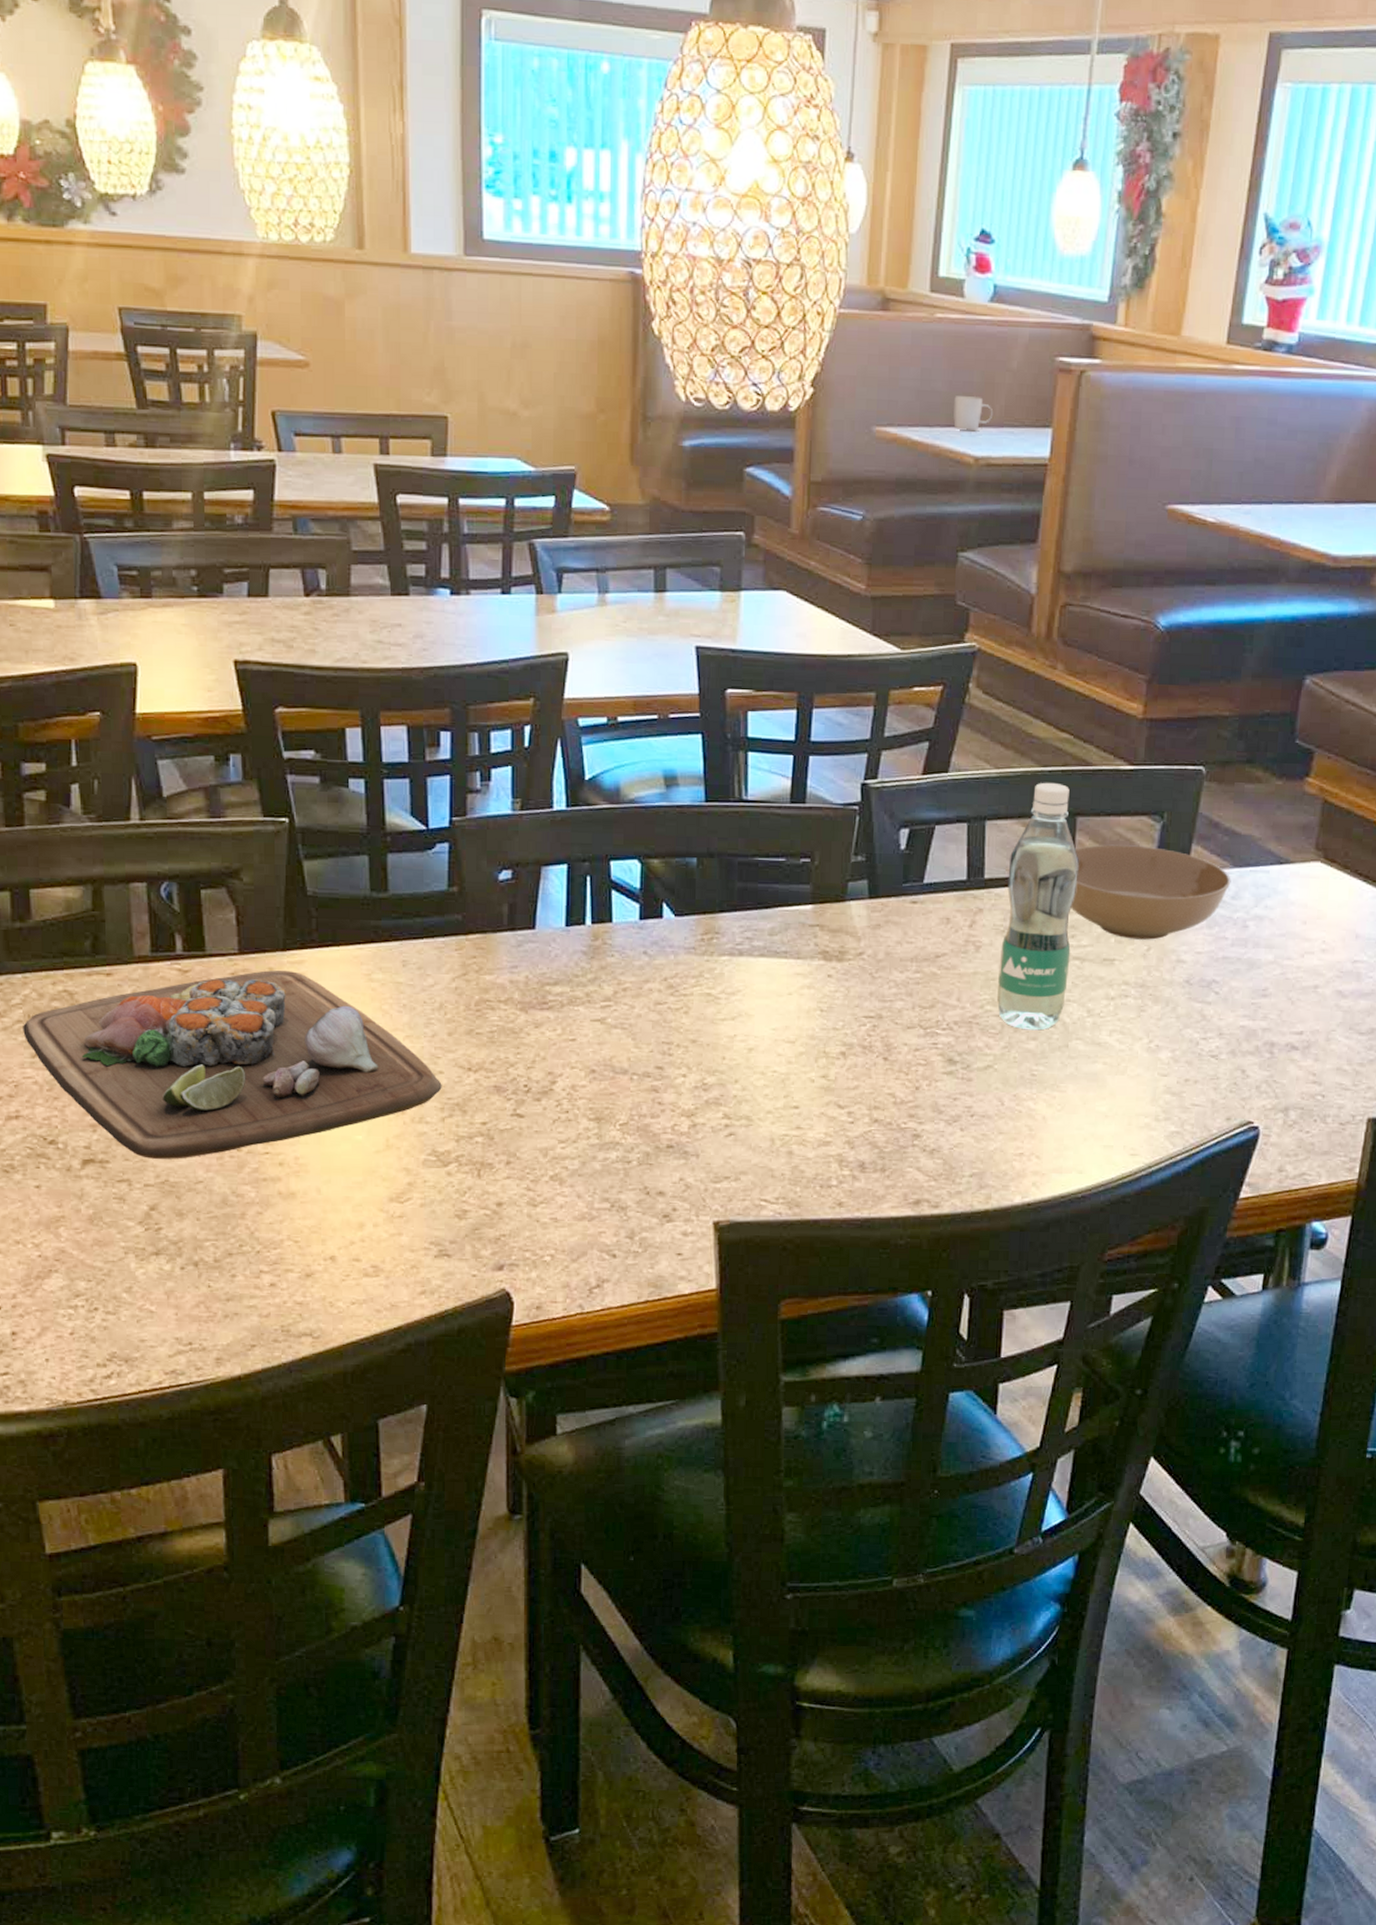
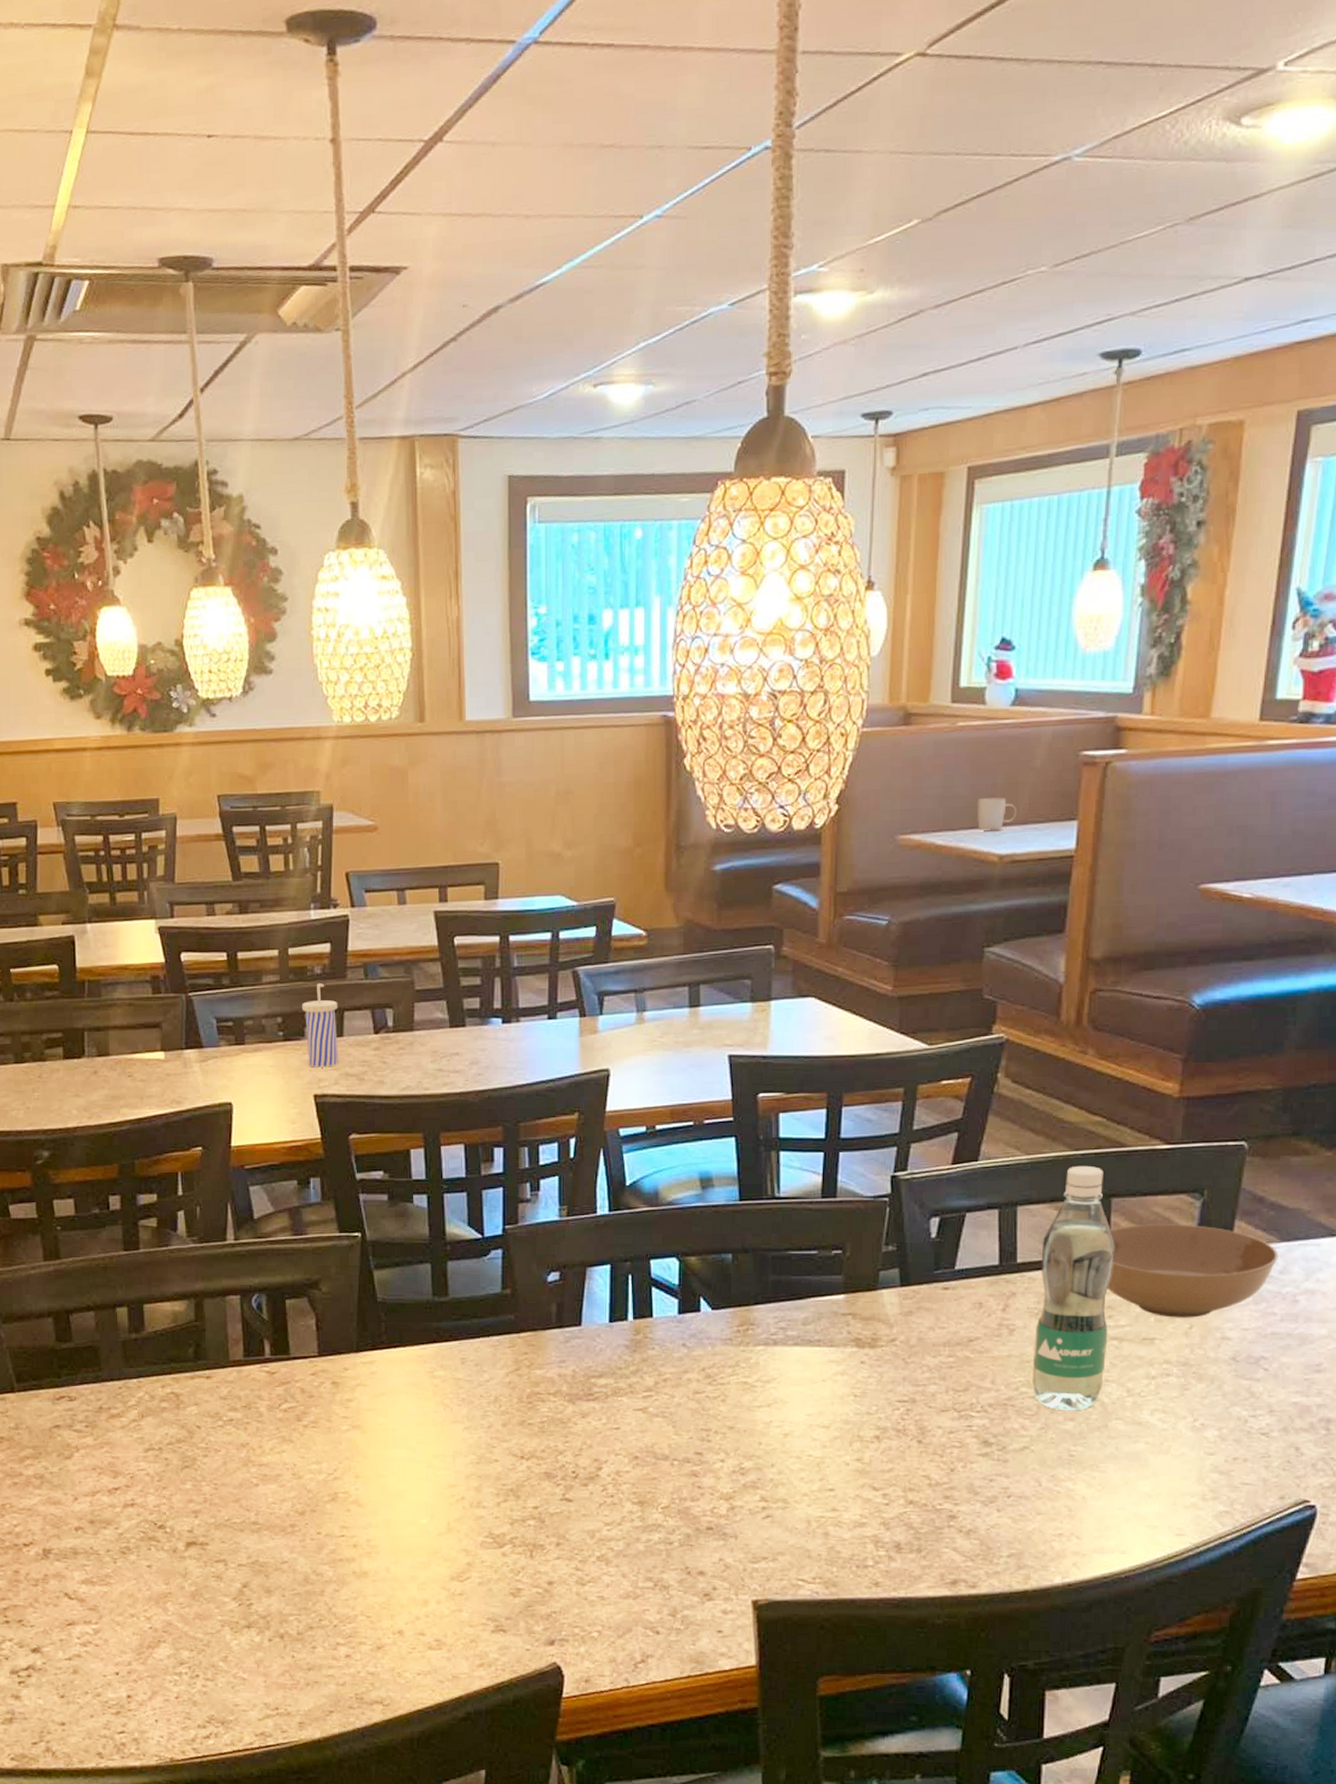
food platter: present [23,970,442,1159] -> none [137,1370,497,1542]
beverage cup: none [219,535,264,631] -> present [301,983,339,1068]

